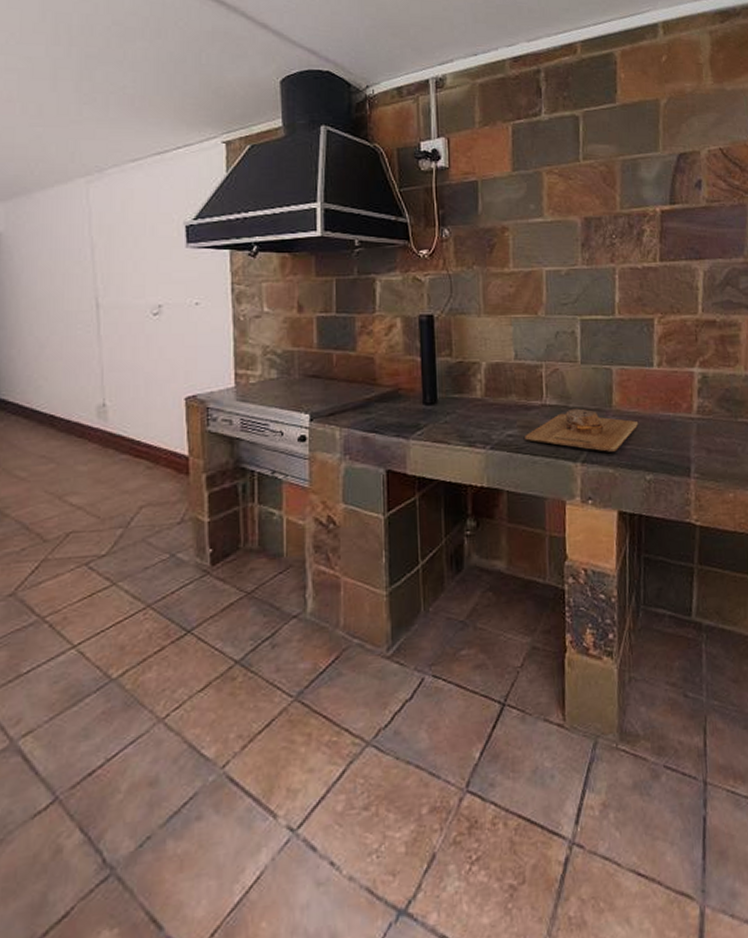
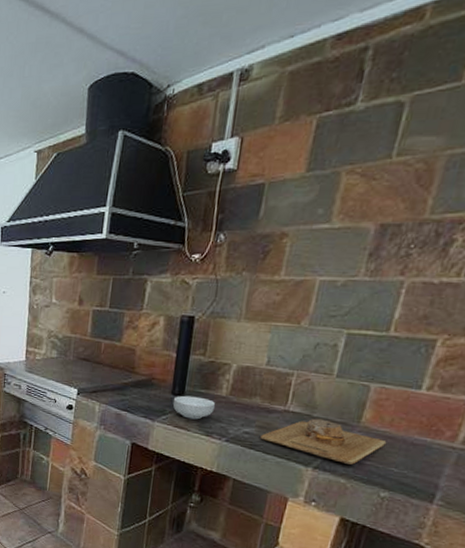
cereal bowl: none [426,403,473,430] -> present [172,395,216,420]

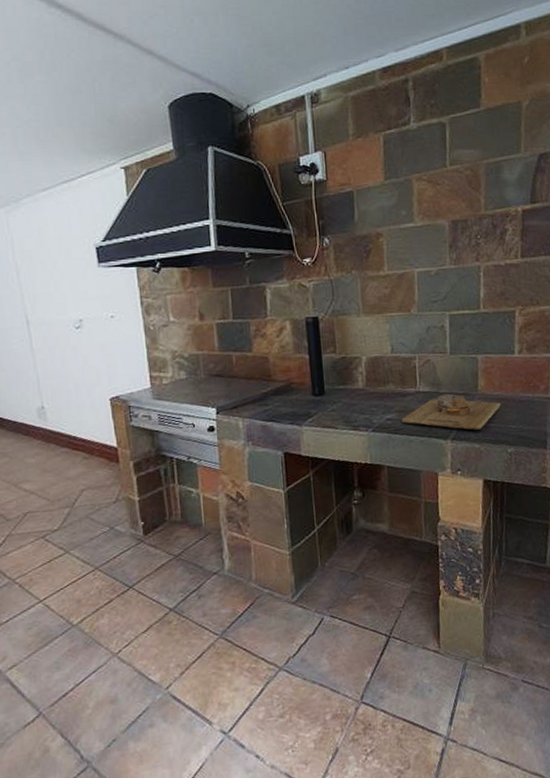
cereal bowl: present [172,395,216,420] -> none [315,393,356,417]

